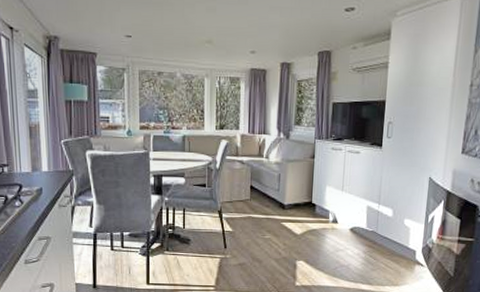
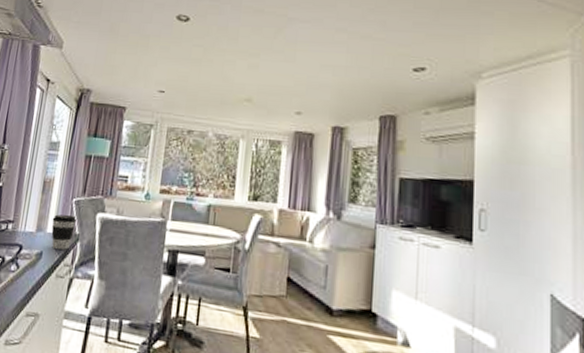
coffee cup: none [45,154,68,184] -> present [51,214,76,250]

